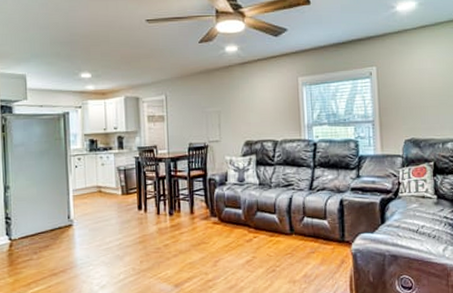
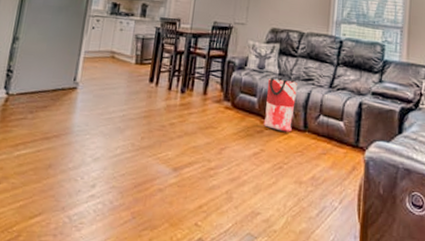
bag: none [249,187,279,238] -> present [263,77,297,132]

